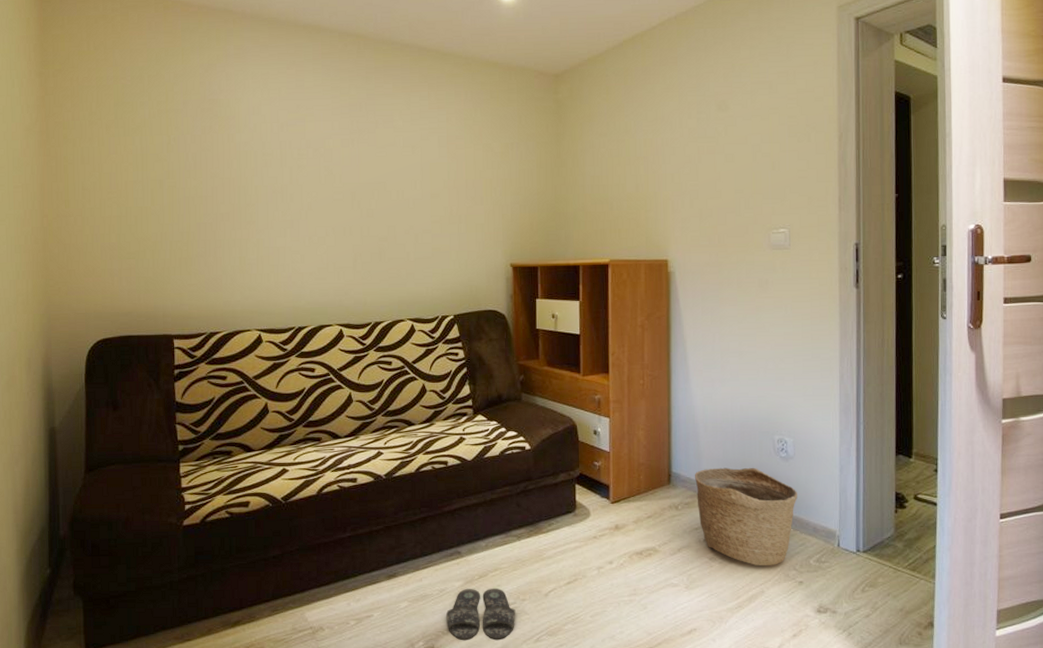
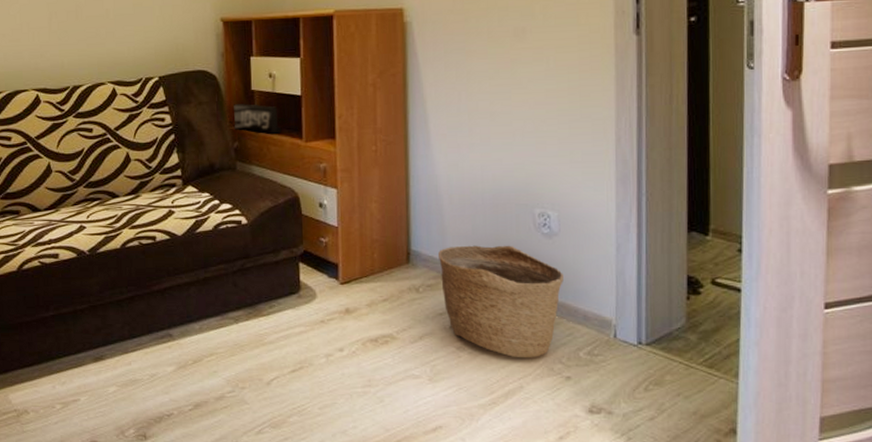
slippers: present [446,589,516,640] -> none [158,374,235,430]
alarm clock: none [520,341,562,369] -> present [234,104,282,135]

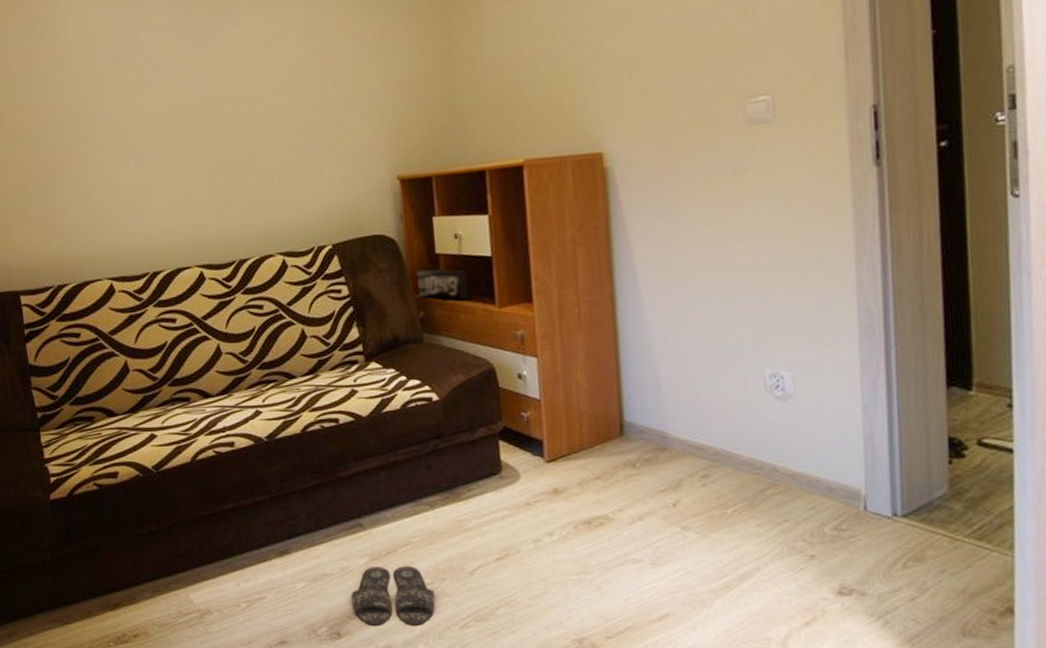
slippers: none [158,374,235,430] -> present [351,566,435,625]
basket: present [439,245,564,358] -> none [656,411,802,537]

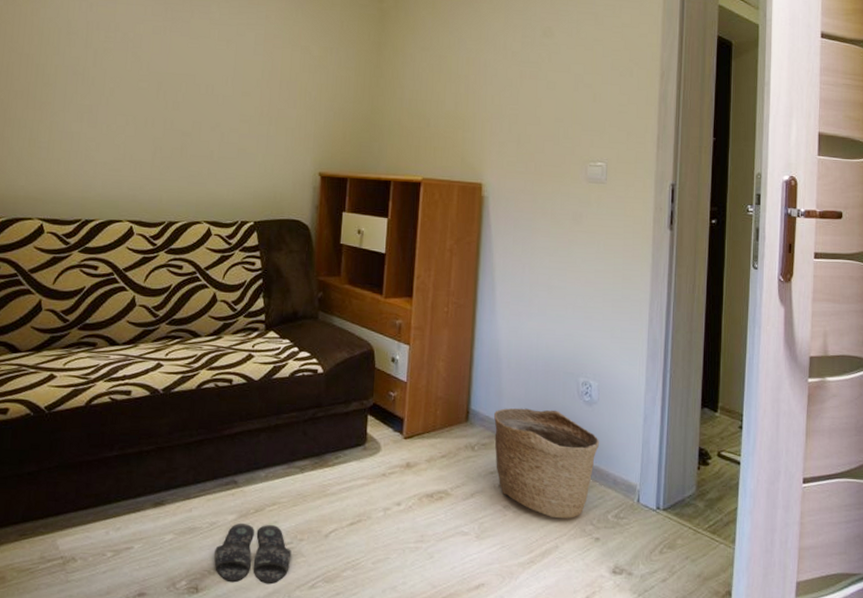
alarm clock: present [417,269,472,302] -> none [321,255,364,289]
basket: none [656,411,802,537] -> present [494,408,599,519]

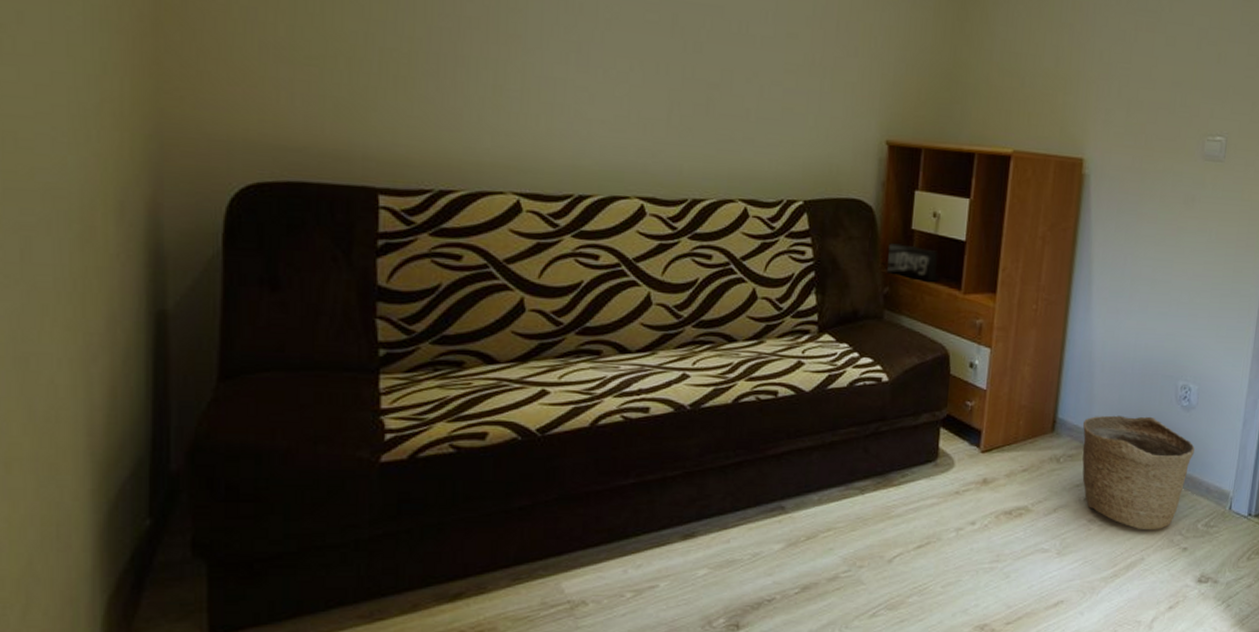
slippers: present [214,523,292,583] -> none [758,553,850,616]
alarm clock: none [321,255,364,289] -> present [887,243,940,283]

